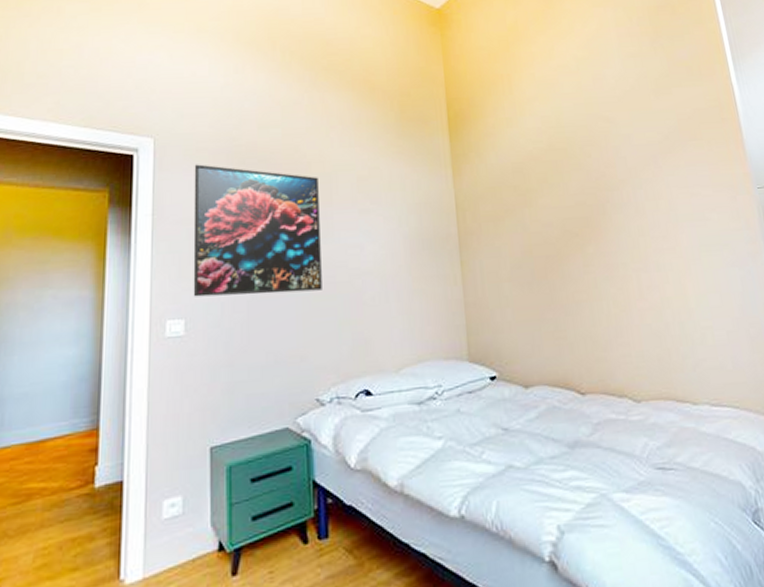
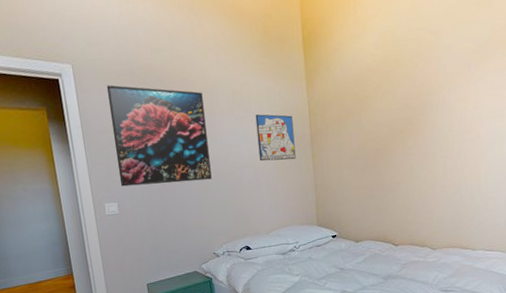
wall art: none [385,207,439,268] -> present [255,114,296,162]

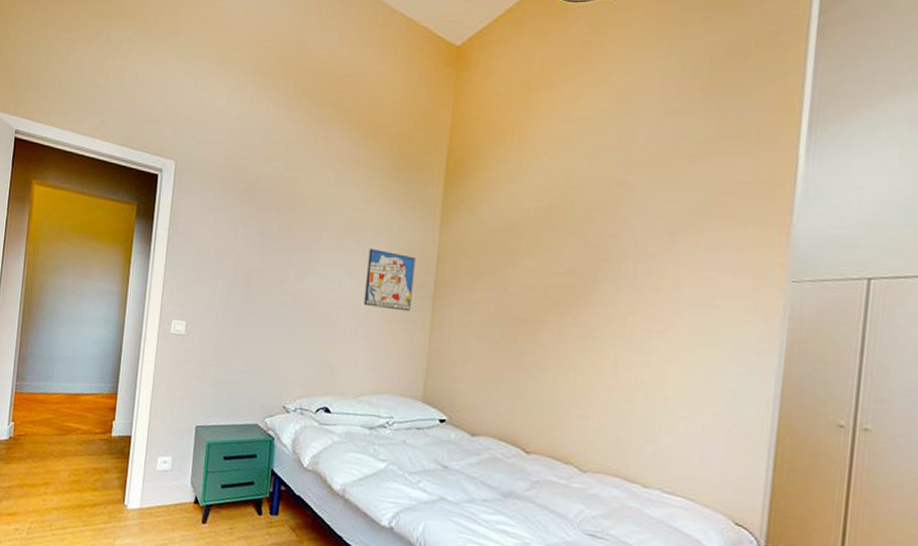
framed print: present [106,85,212,187] -> none [194,188,311,316]

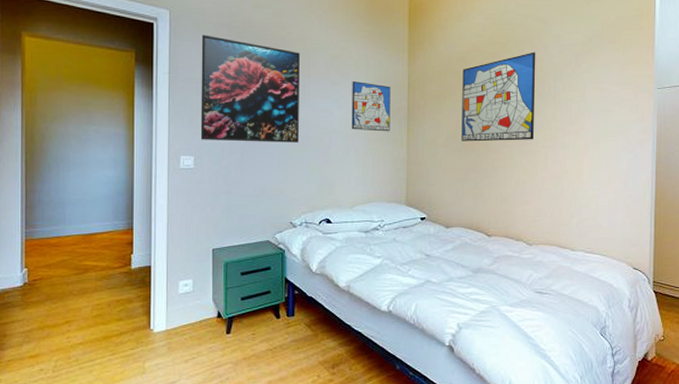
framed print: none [194,188,311,316] -> present [200,34,300,143]
wall art: none [500,224,612,337] -> present [461,52,536,142]

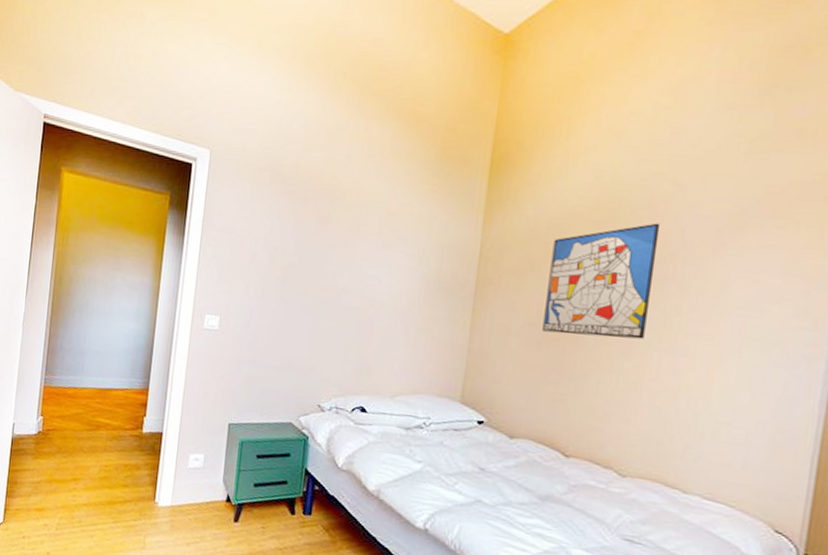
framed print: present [200,34,300,143] -> none [228,179,350,313]
wall art: present [351,81,391,132] -> none [402,245,457,310]

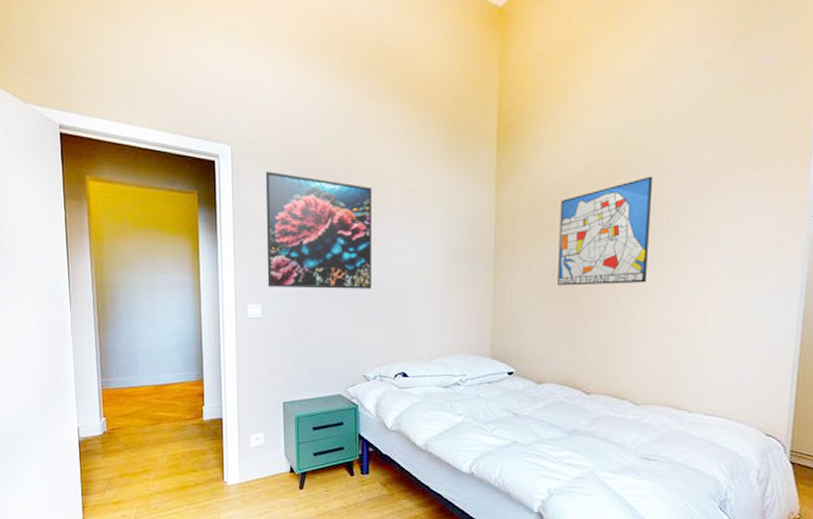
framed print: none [228,179,350,313] -> present [265,171,372,289]

